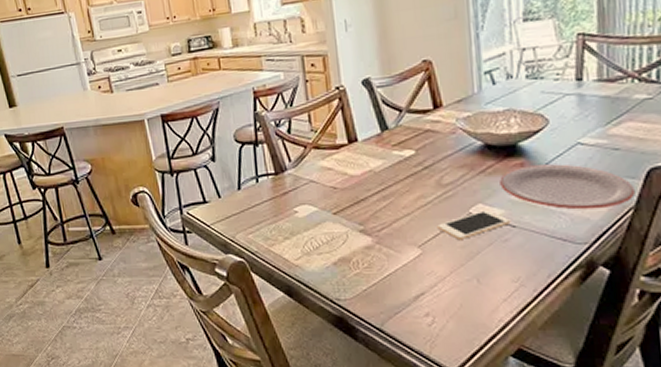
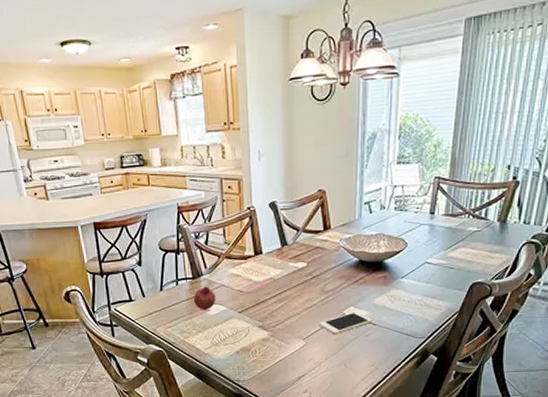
fruit: none [277,182,305,212] -> present [193,286,216,310]
plate: present [499,164,635,210] -> none [368,278,460,313]

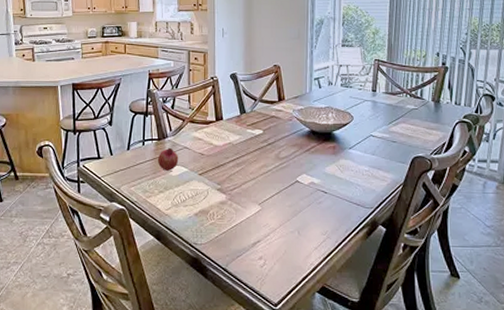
cell phone: present [319,312,373,335] -> none [274,179,324,201]

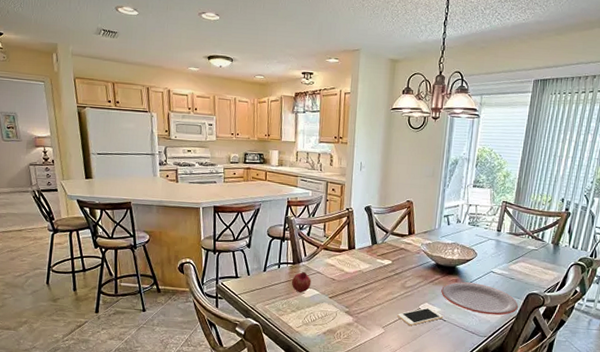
cell phone: none [274,179,324,201] -> present [397,307,444,326]
plate: none [319,148,404,183] -> present [441,281,518,316]

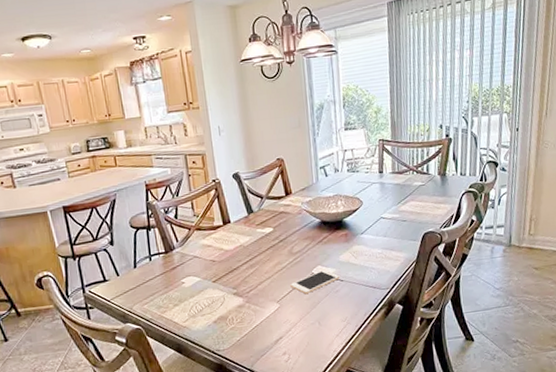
fruit: present [291,271,312,293] -> none [167,259,190,283]
plate: present [441,281,518,316] -> none [332,233,416,265]

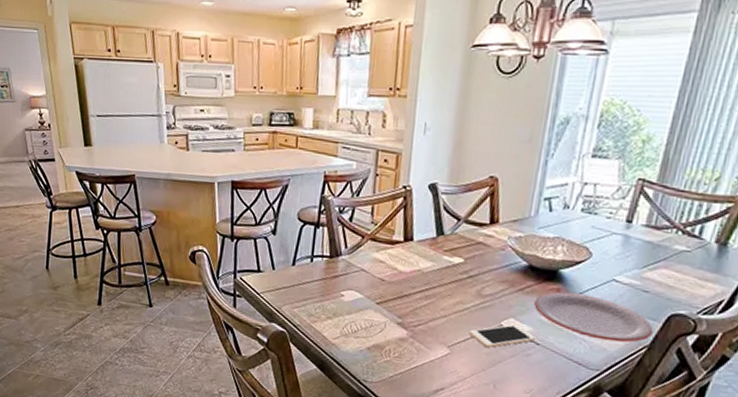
plate: none [332,233,416,265] -> present [534,291,653,343]

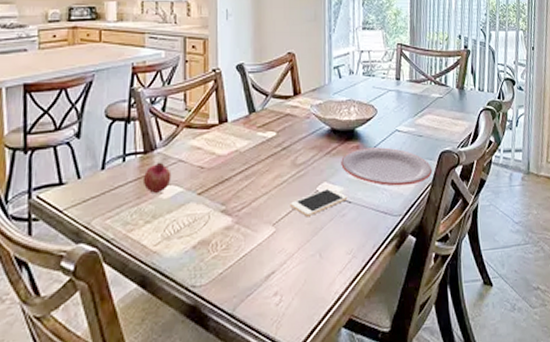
fruit: none [327,267,354,295] -> present [142,162,172,193]

